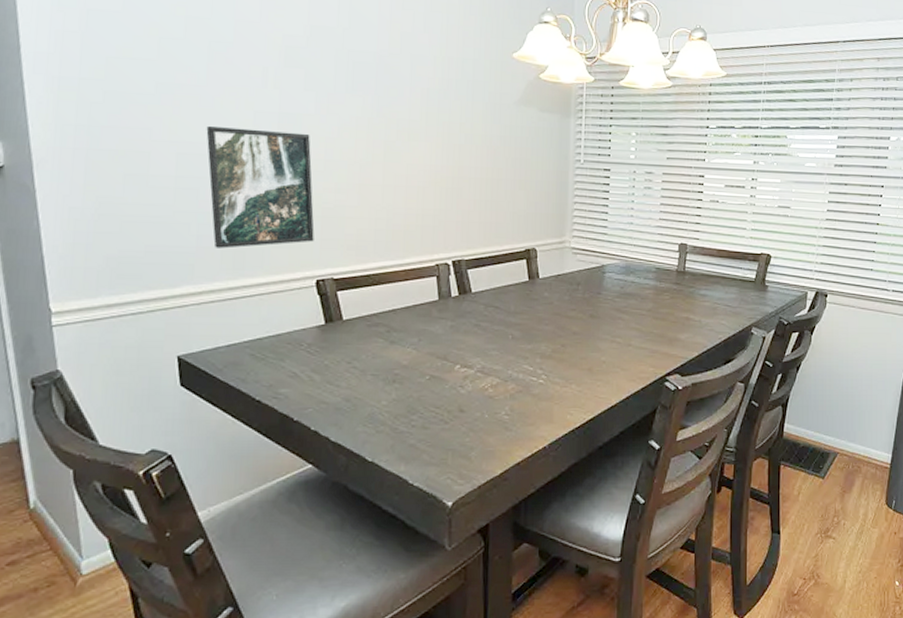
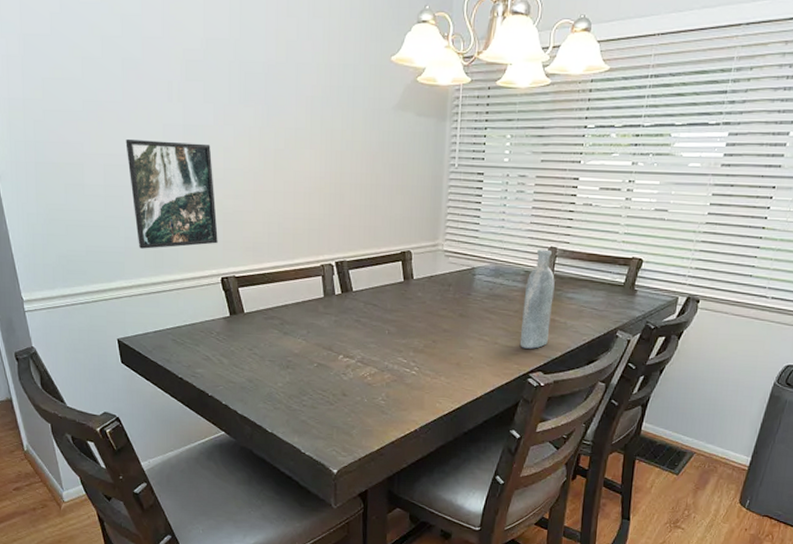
bottle: none [654,245,687,350] -> present [519,249,555,349]

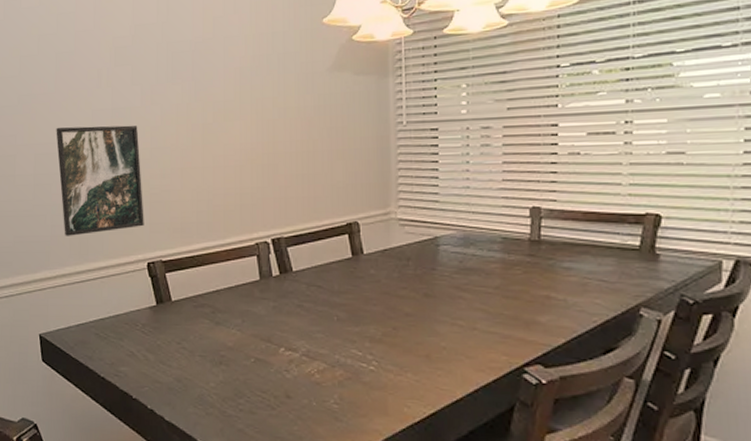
bottle: present [519,249,555,349] -> none [505,210,545,335]

